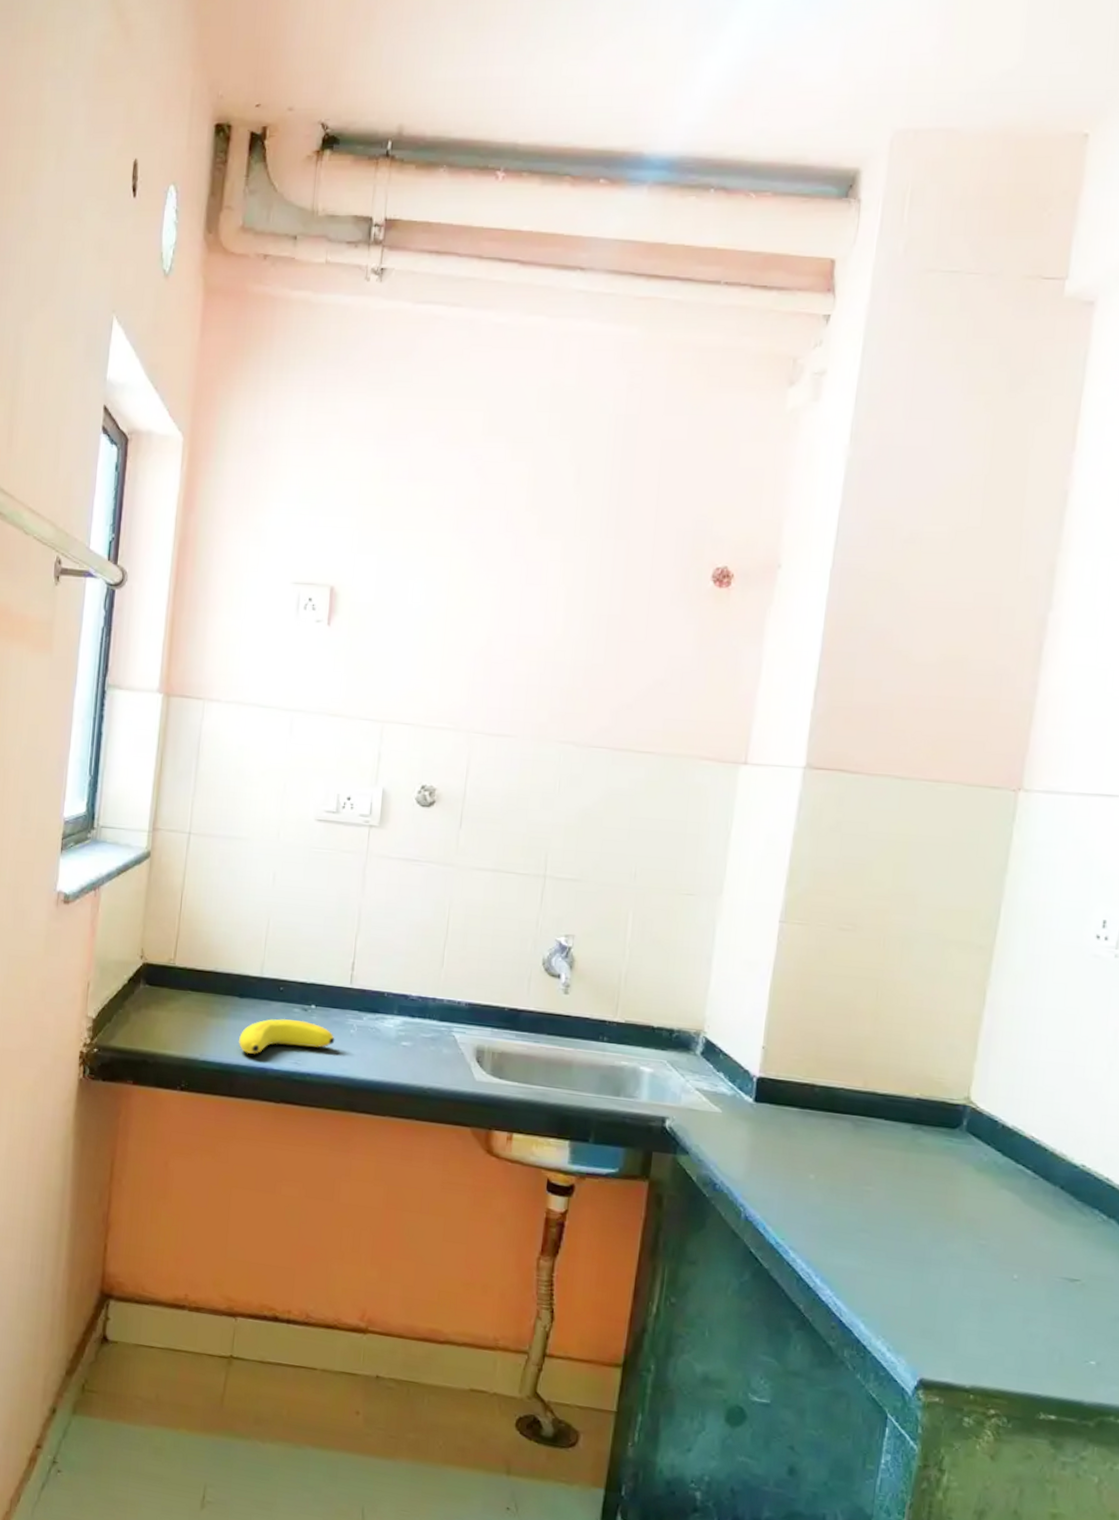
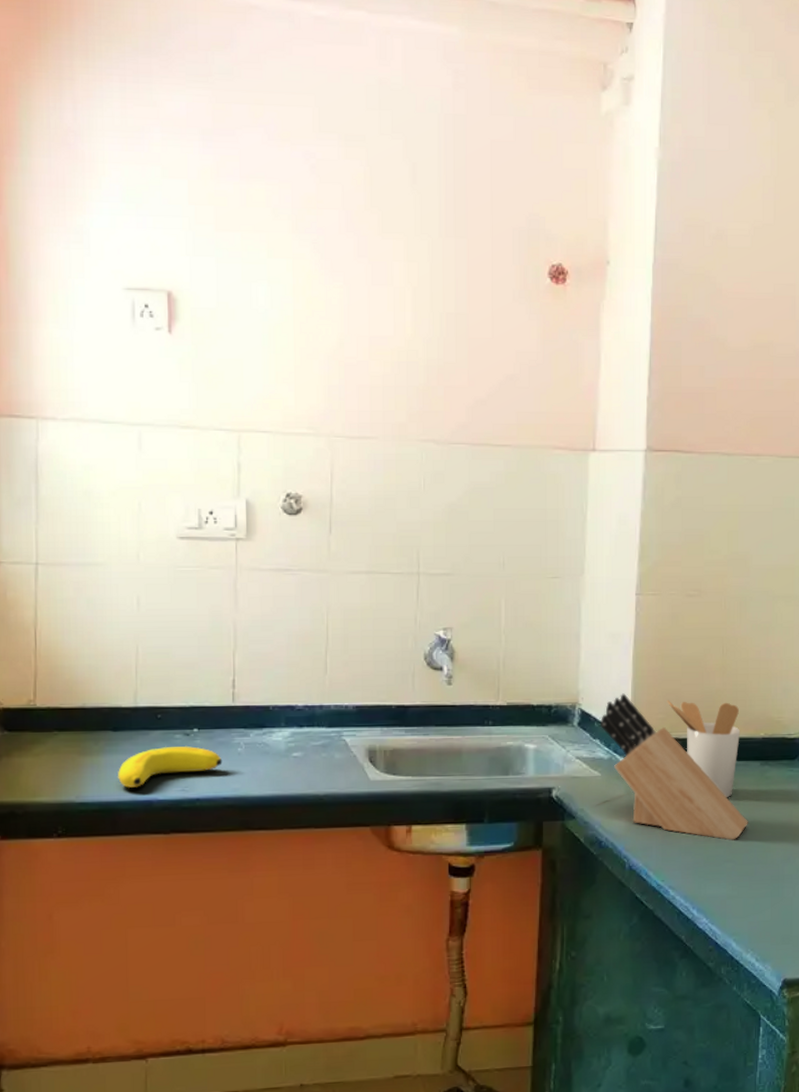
knife block: none [725,1027,892,1209] -> present [599,693,748,841]
utensil holder: none [805,1041,891,1159] -> present [667,700,740,797]

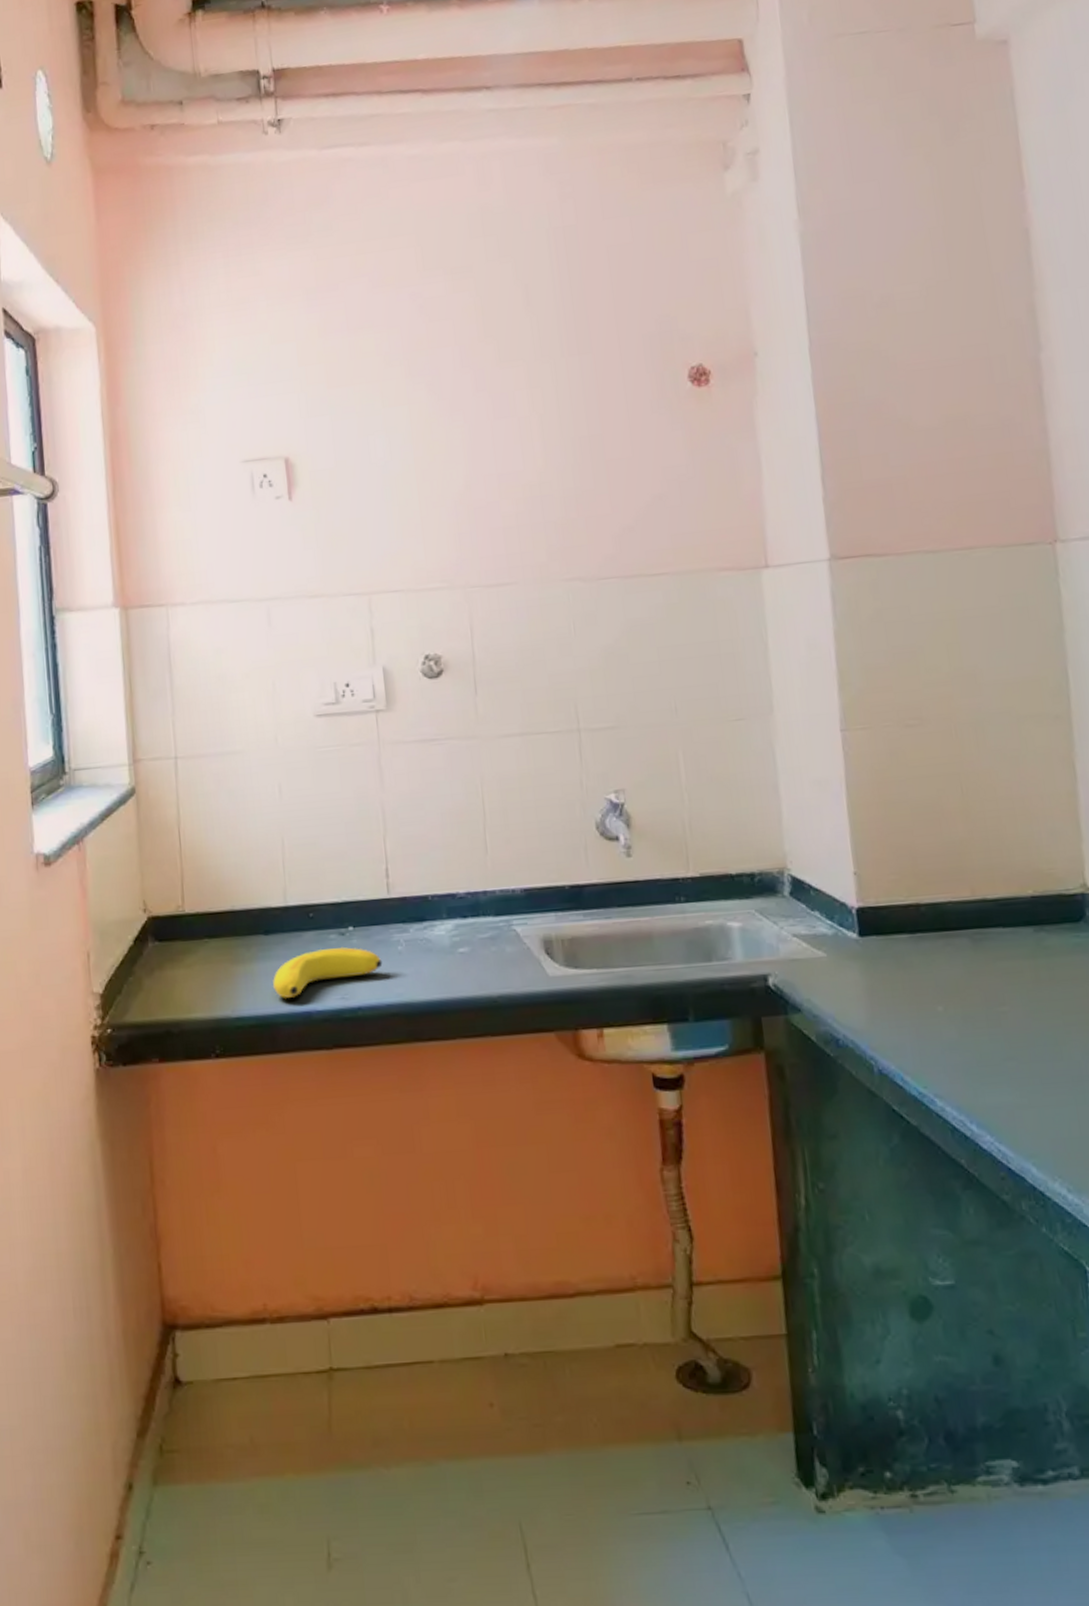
knife block: present [599,693,748,841] -> none [817,852,1029,1032]
utensil holder: present [667,700,740,797] -> none [898,854,1002,976]

